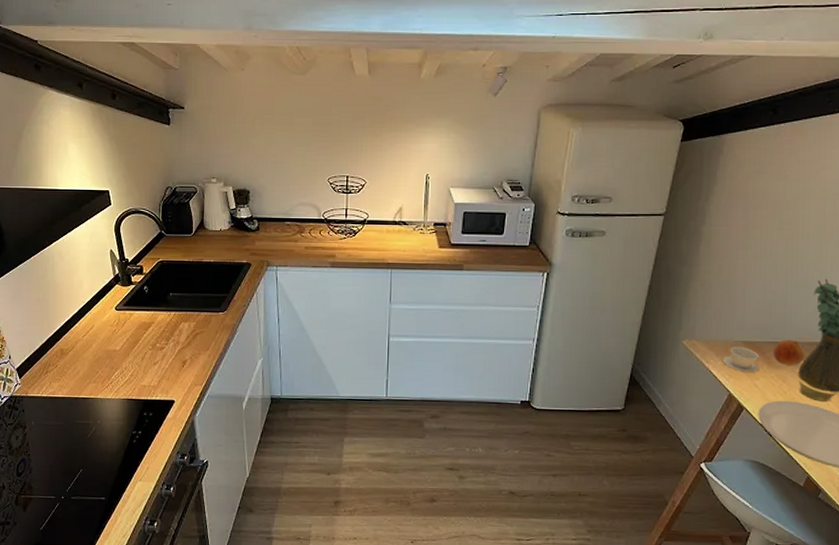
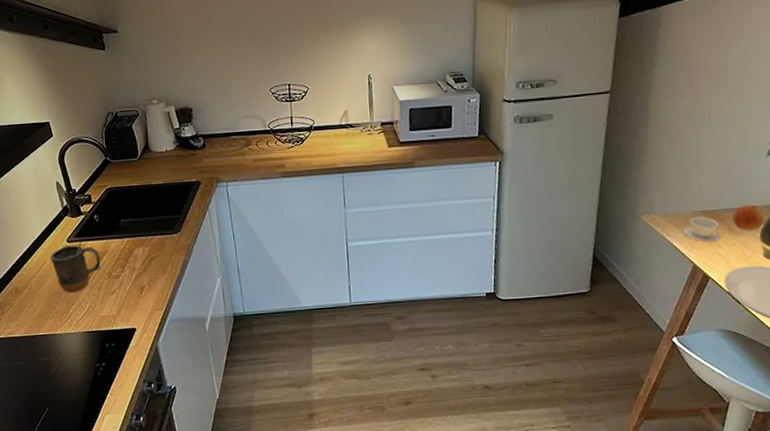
mug: none [97,311,146,359] -> present [49,242,100,292]

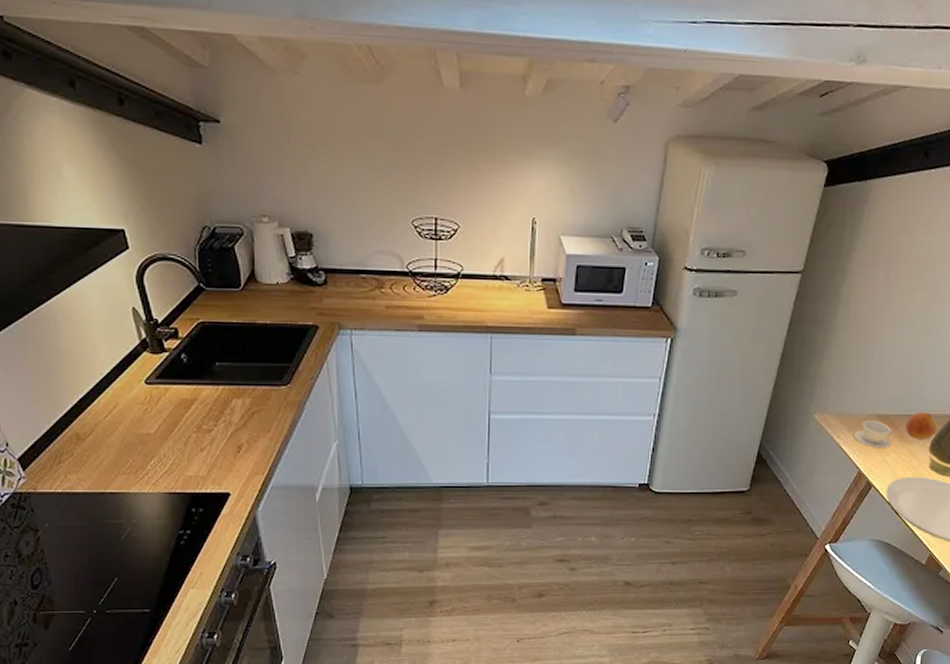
mug: present [49,242,100,292] -> none [122,385,188,444]

